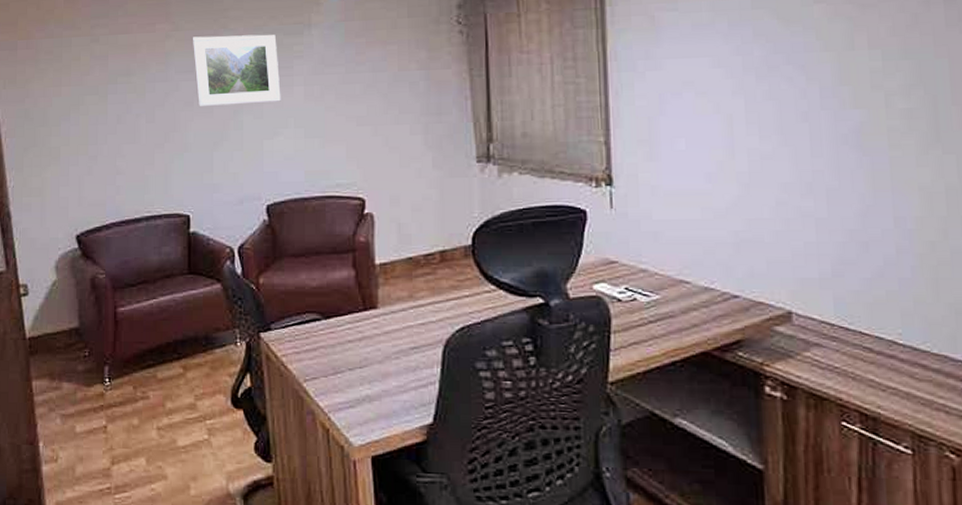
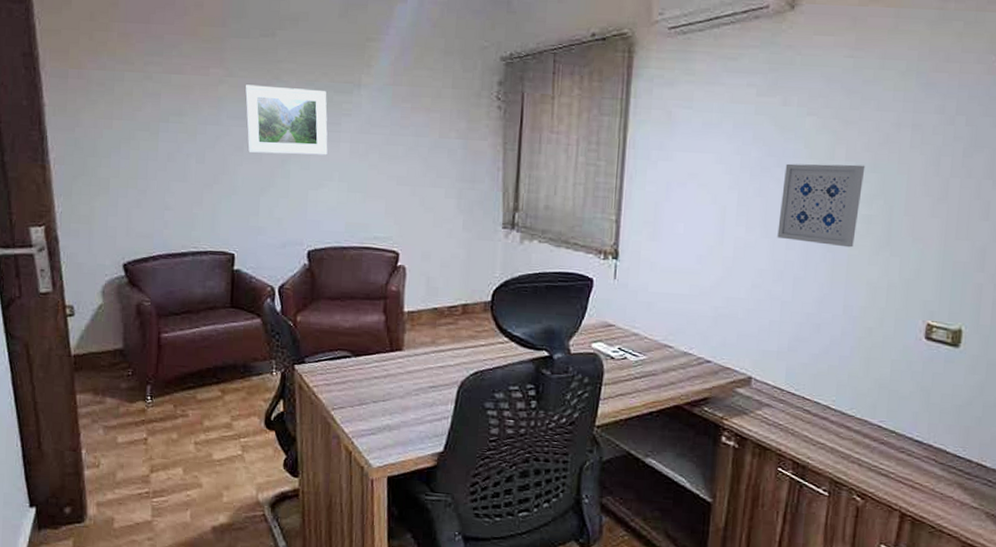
wall art: none [797,52,895,149] -> present [777,163,866,248]

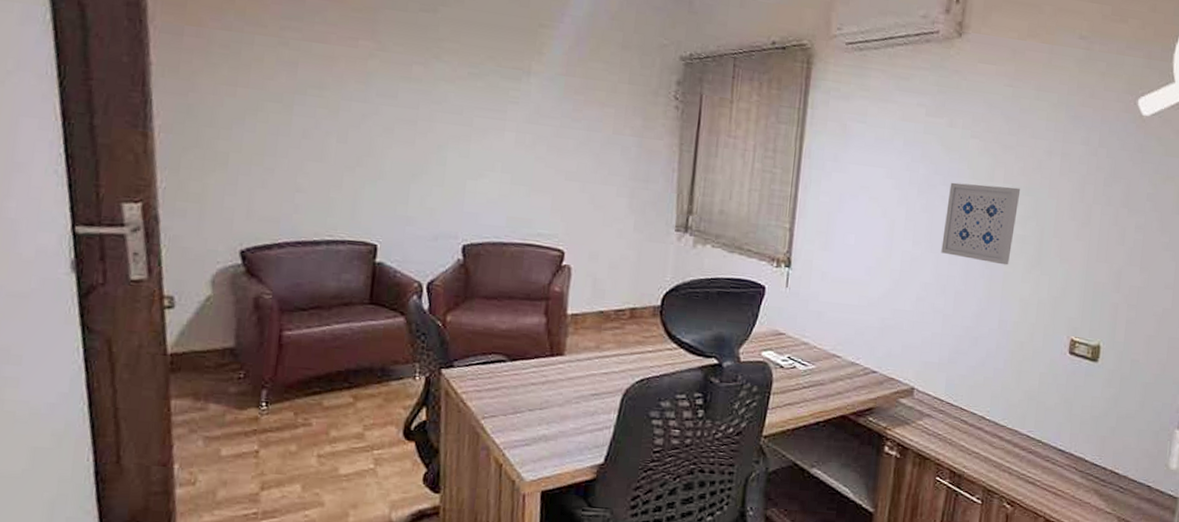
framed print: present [245,84,328,156] -> none [398,61,493,144]

